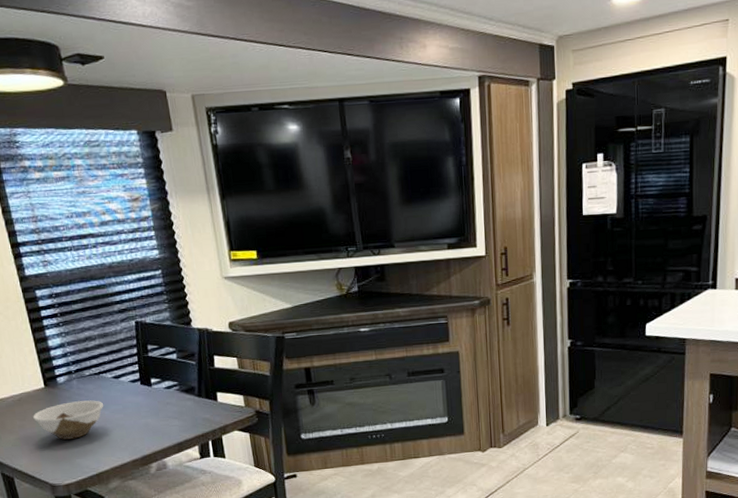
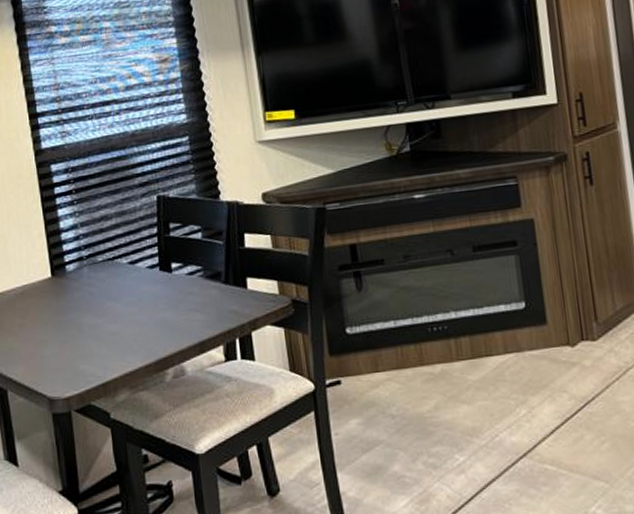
bowl: present [33,400,104,440] -> none [35,291,117,341]

